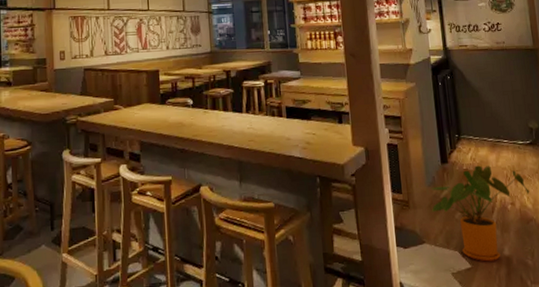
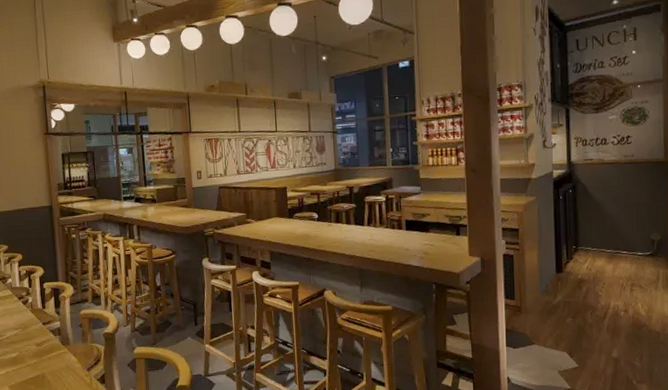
house plant: present [430,165,530,262] -> none [542,275,645,362]

